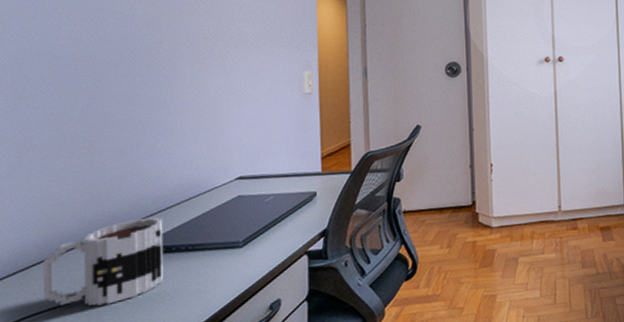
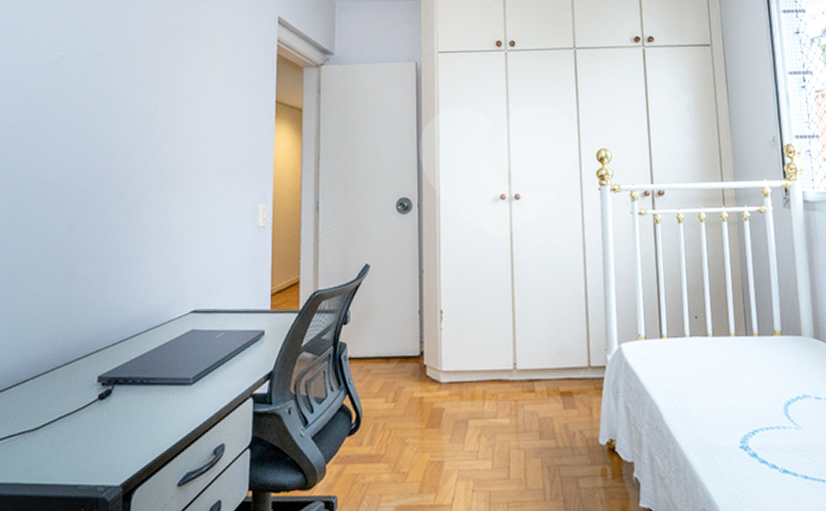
mug: present [43,217,164,306] -> none [15,347,123,434]

